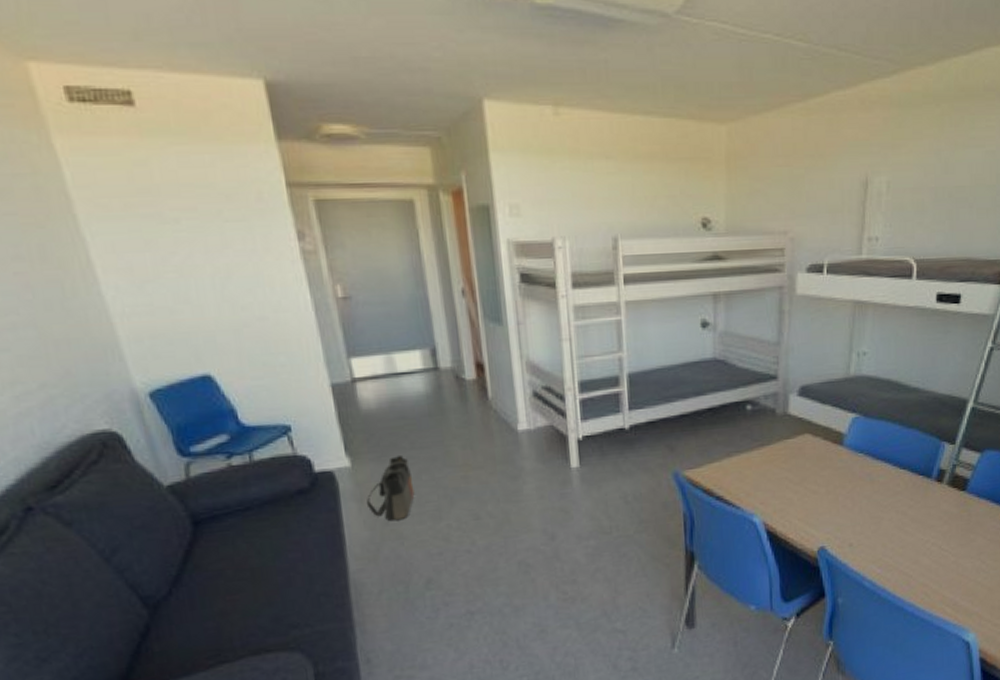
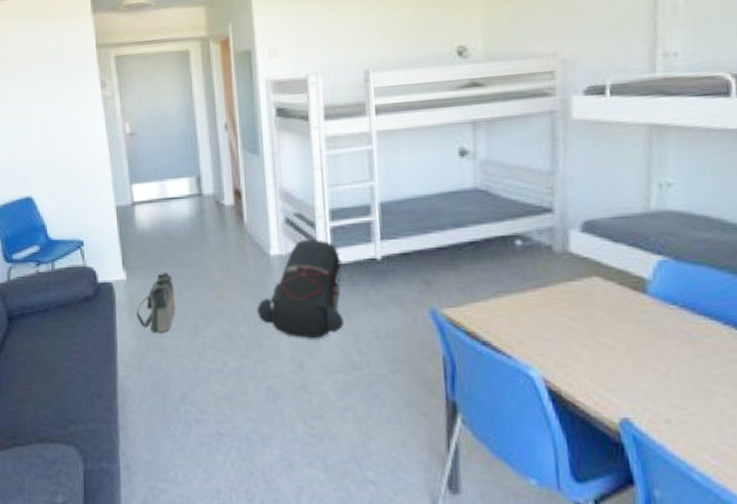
backpack: none [505,412,594,510] -> present [256,239,344,338]

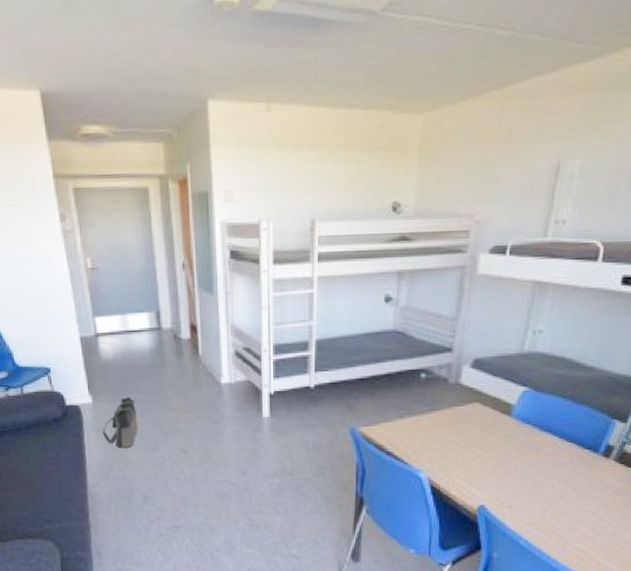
backpack: present [256,239,344,338] -> none [208,370,281,451]

